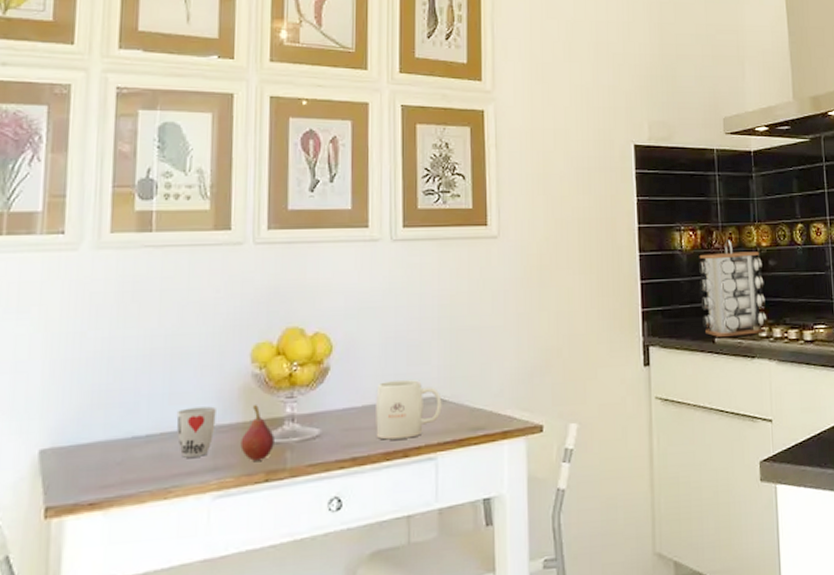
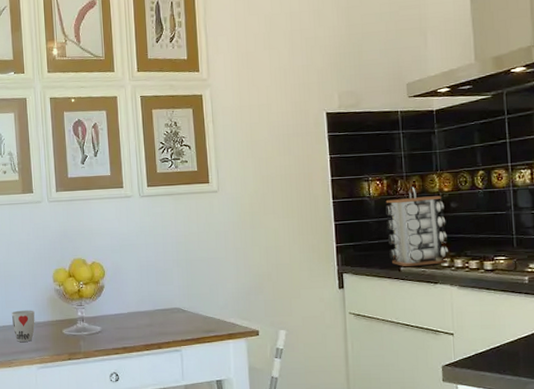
fruit: present [240,405,274,461] -> none [51,310,72,346]
mug: present [376,379,442,440] -> none [136,295,183,336]

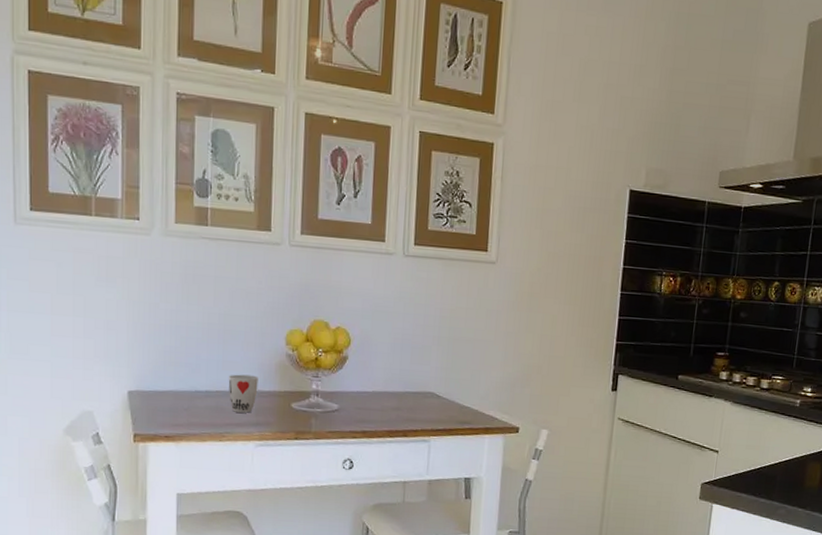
spice rack: present [384,186,449,267] -> none [669,287,734,378]

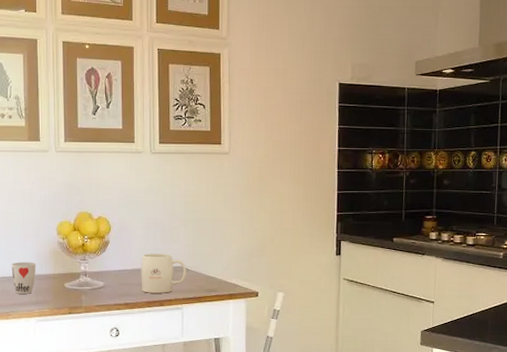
mug: none [382,374,437,422] -> present [141,253,186,293]

